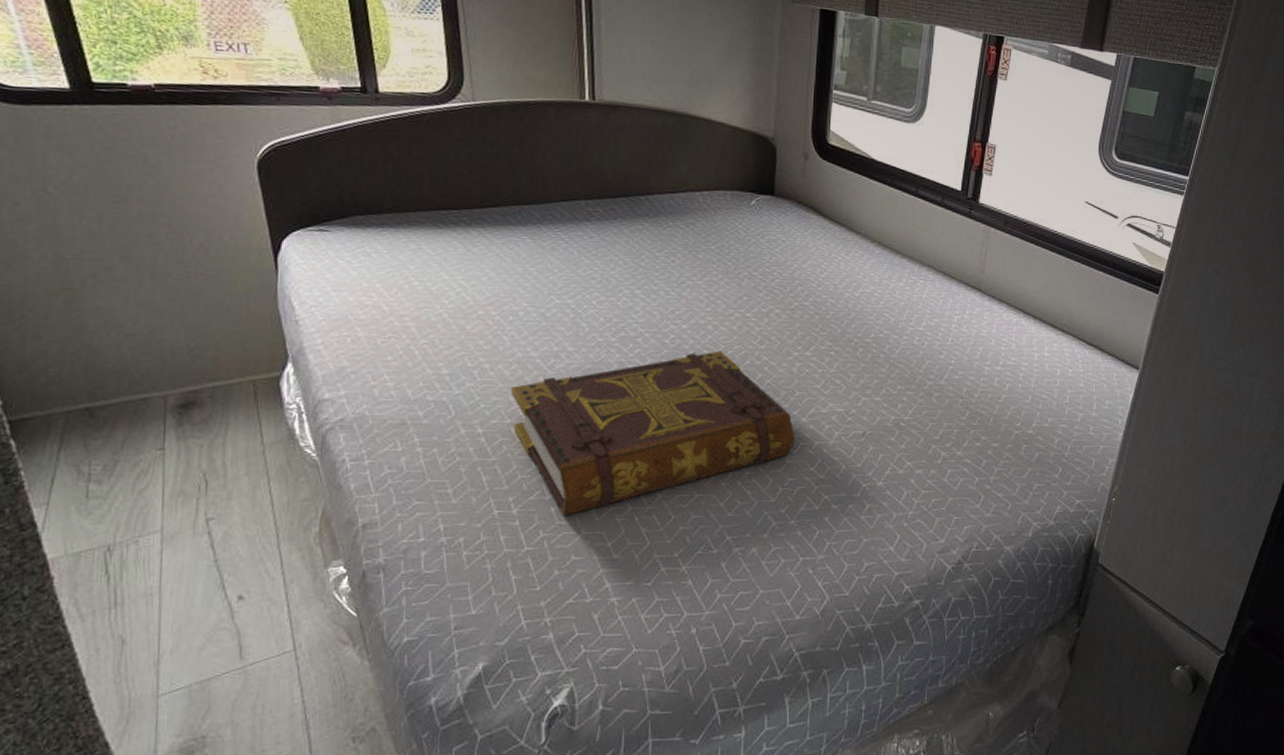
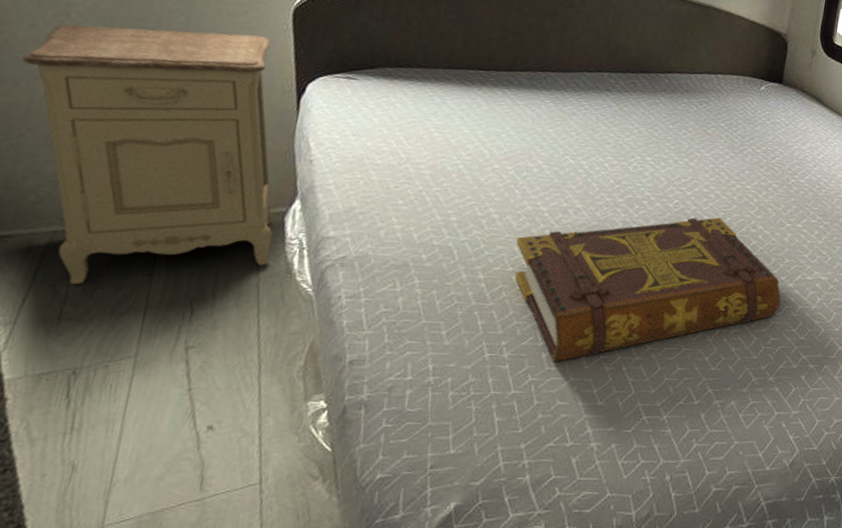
nightstand: none [11,193,272,464] -> present [22,24,273,285]

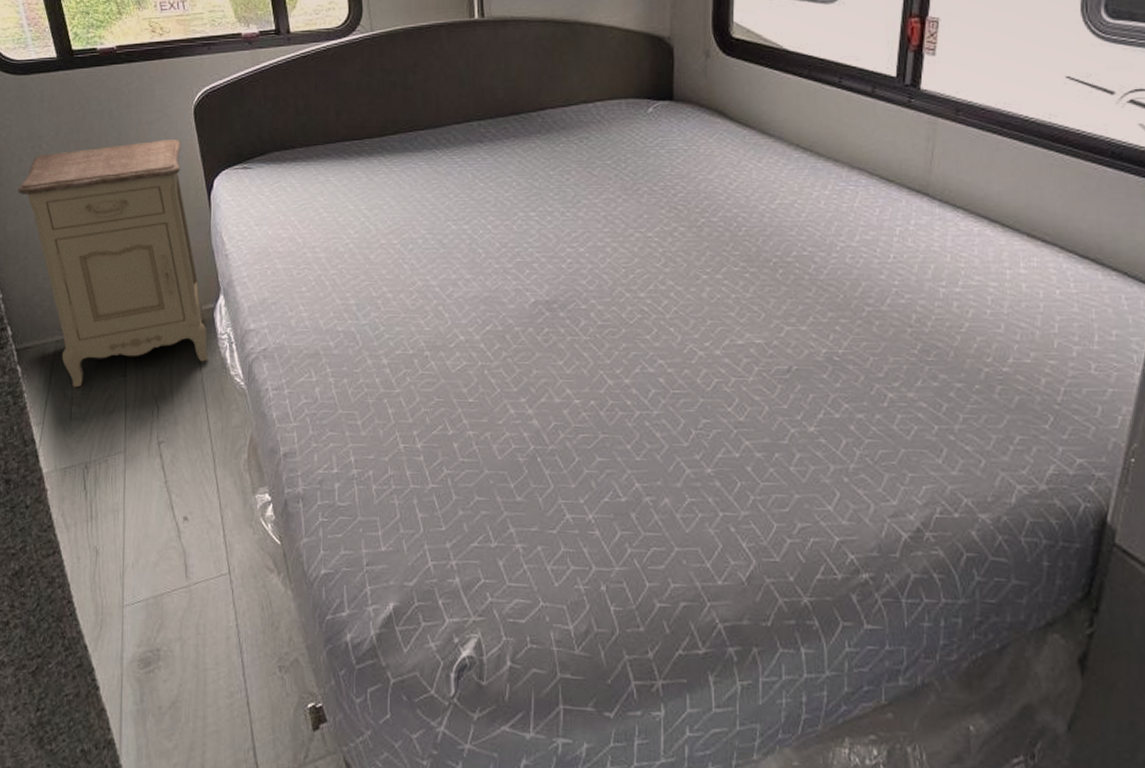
book: present [514,217,781,363] -> none [412,275,708,453]

